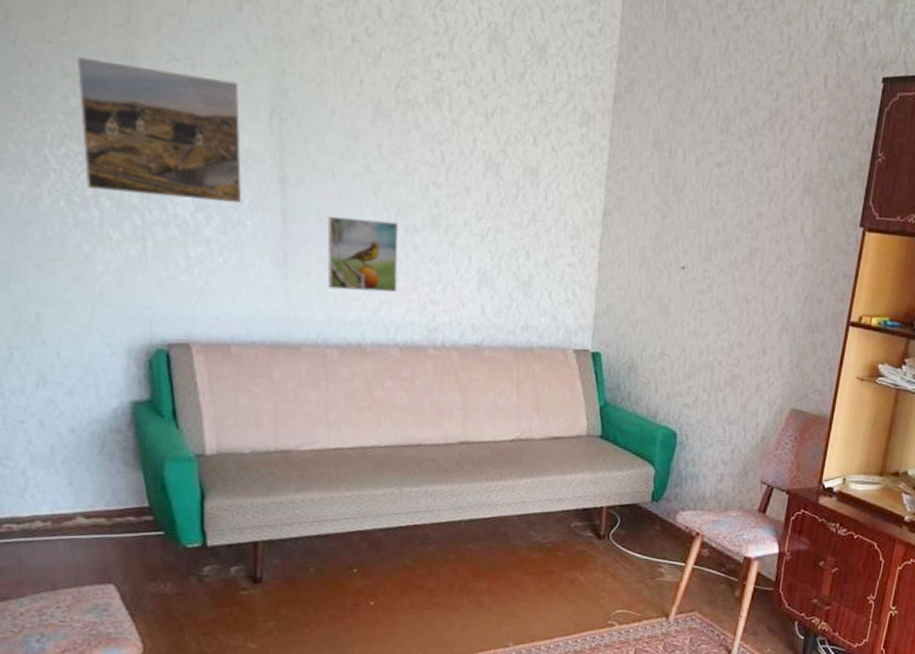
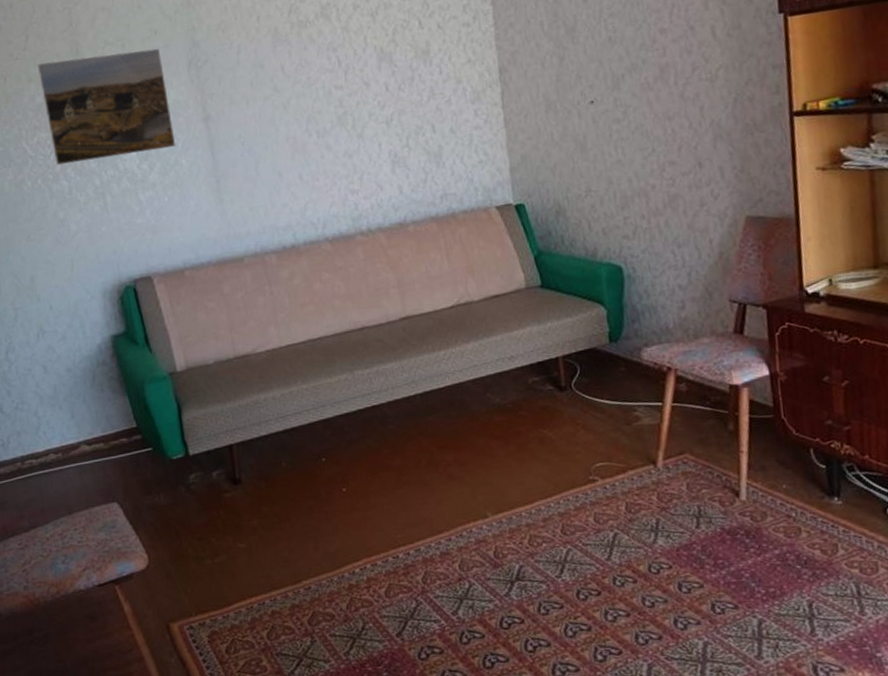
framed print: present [327,215,398,292] -> none [248,129,319,202]

